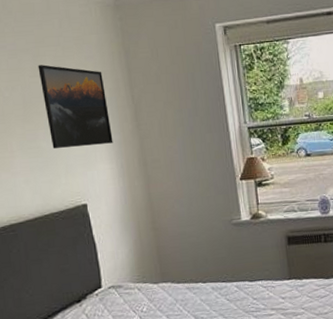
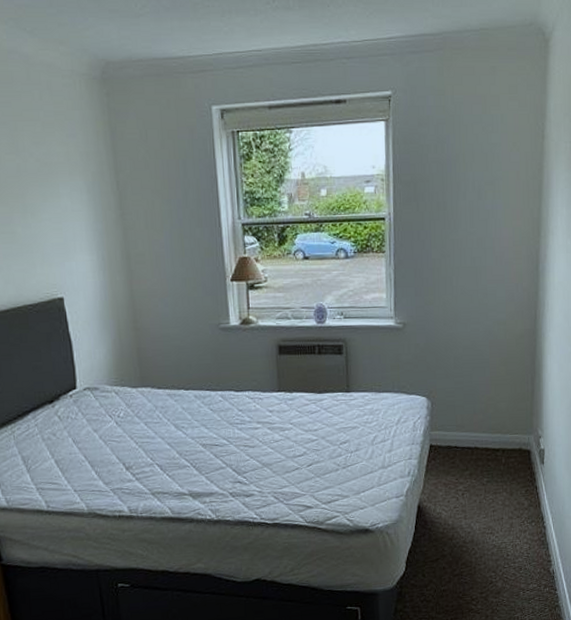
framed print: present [37,64,113,149] -> none [14,141,95,235]

